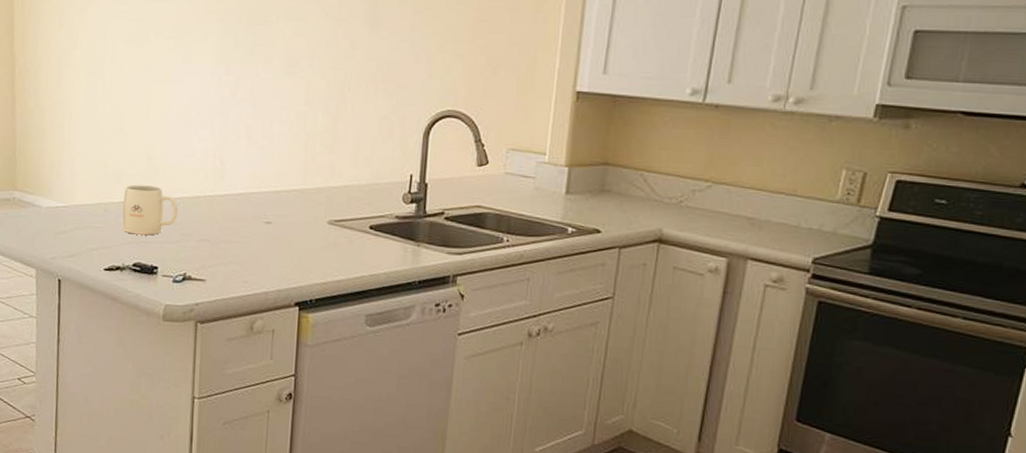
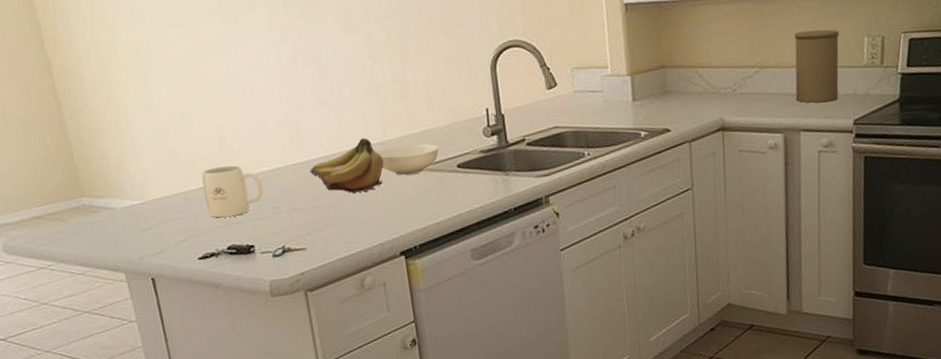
fruit: none [224,182,298,236] -> present [309,138,384,193]
bowl: none [292,195,355,227] -> present [375,143,440,176]
canister: none [750,151,813,234] -> present [794,29,839,103]

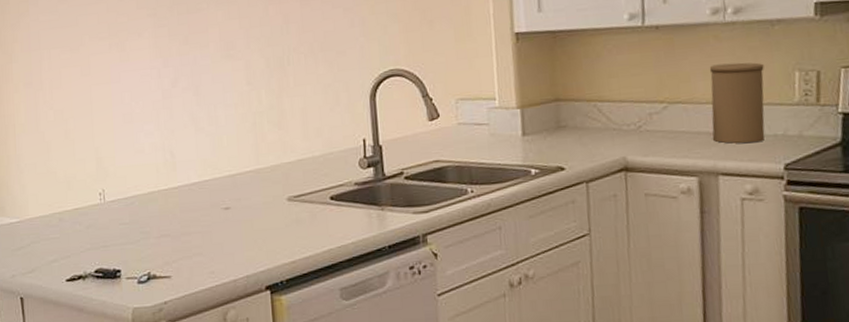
mug: present [201,165,264,218] -> none [77,187,135,240]
fruit: present [309,138,384,193] -> none [180,165,255,221]
bowl: present [375,143,440,176] -> none [247,173,313,205]

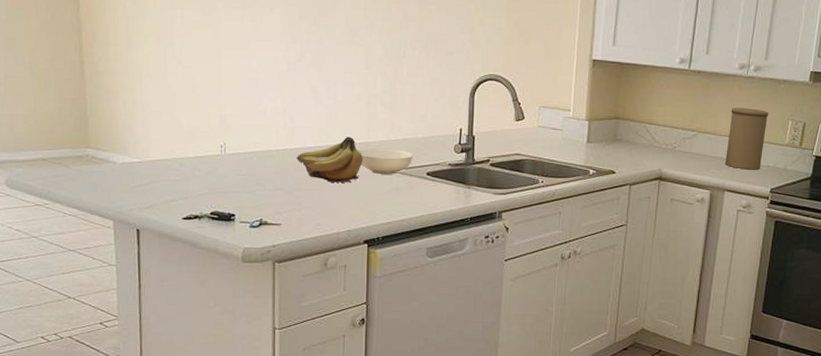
fruit: none [180,165,255,221] -> present [295,136,363,184]
bowl: none [247,173,313,205] -> present [357,148,414,175]

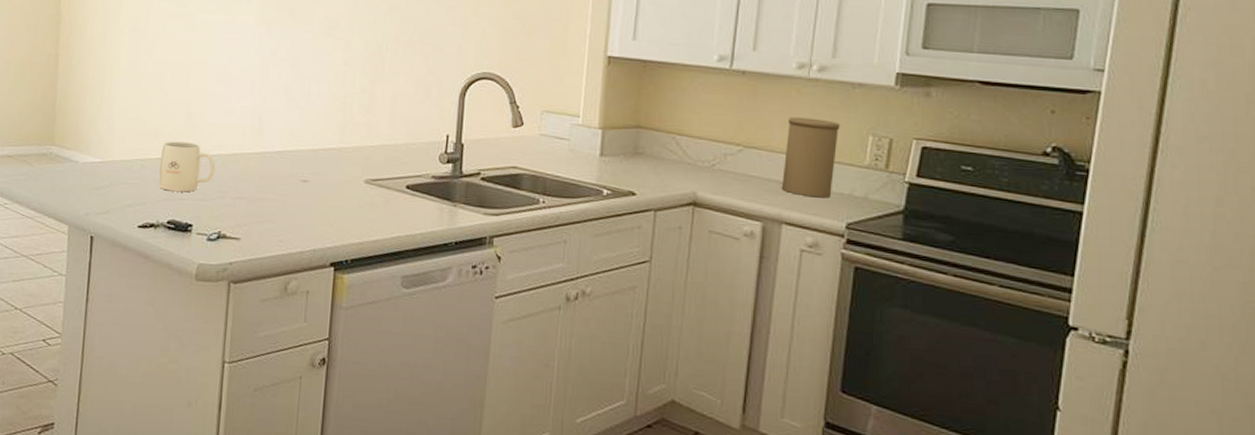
mug: none [198,141,253,186] -> present [159,141,216,193]
fruit: present [295,136,363,184] -> none [261,140,335,195]
bowl: present [357,148,414,175] -> none [329,154,392,186]

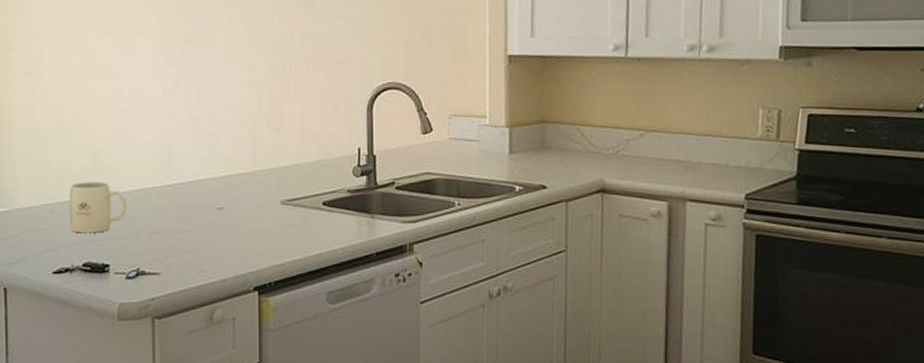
canister: present [782,117,840,198] -> none [683,97,732,173]

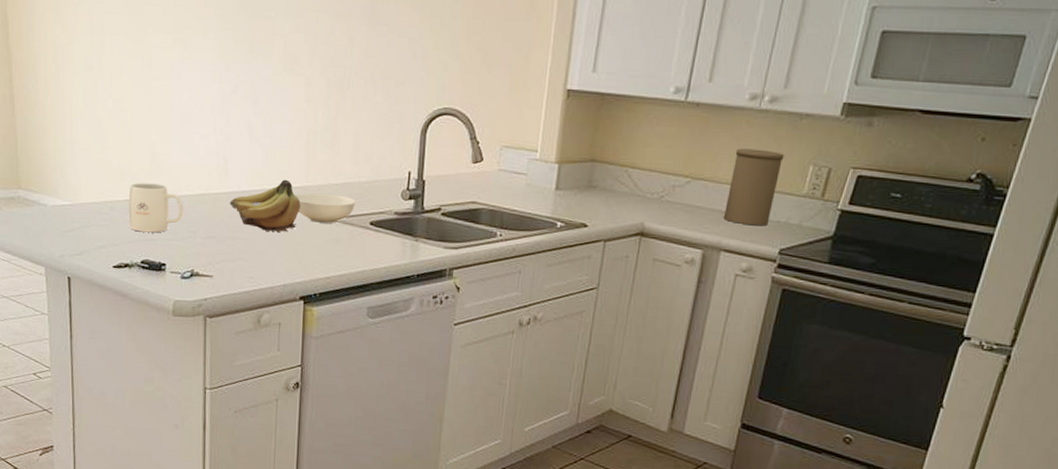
fruit: none [174,166,249,222] -> present [229,179,301,233]
bowl: none [243,177,307,208] -> present [295,192,356,223]
canister: none [683,97,732,173] -> present [724,148,784,226]

